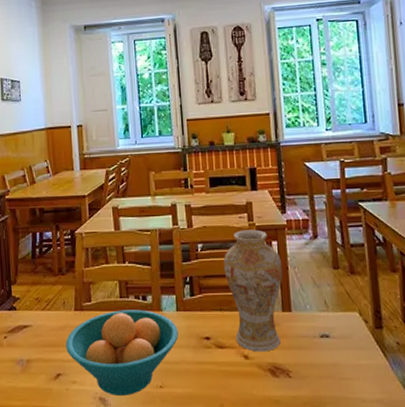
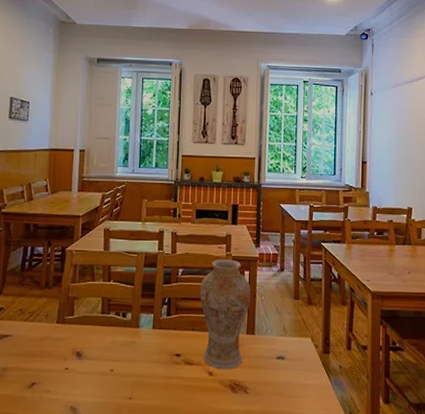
fruit bowl: present [66,310,178,395] -> none [44,325,152,405]

